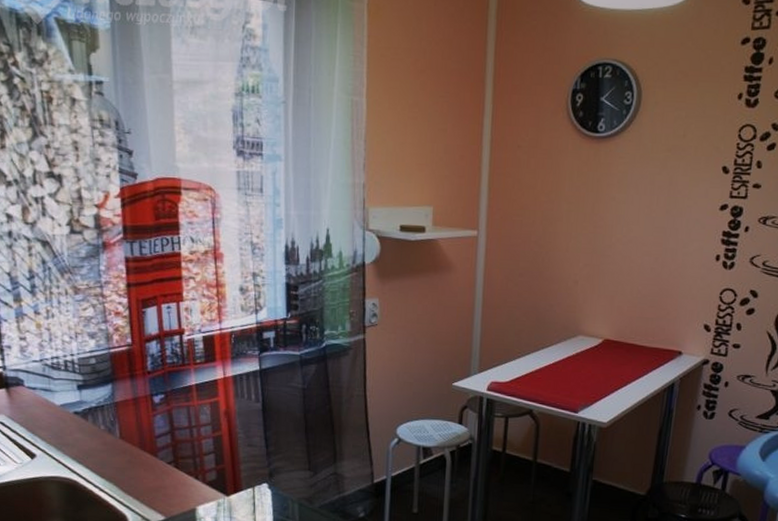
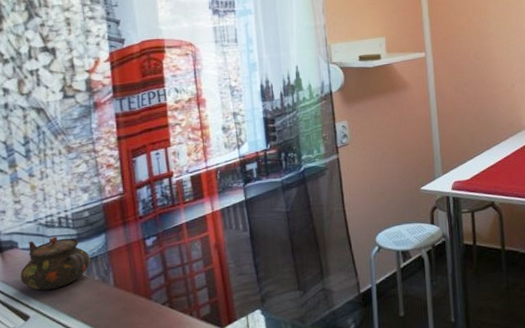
teapot: none [27,379,96,432] -> present [20,236,90,291]

